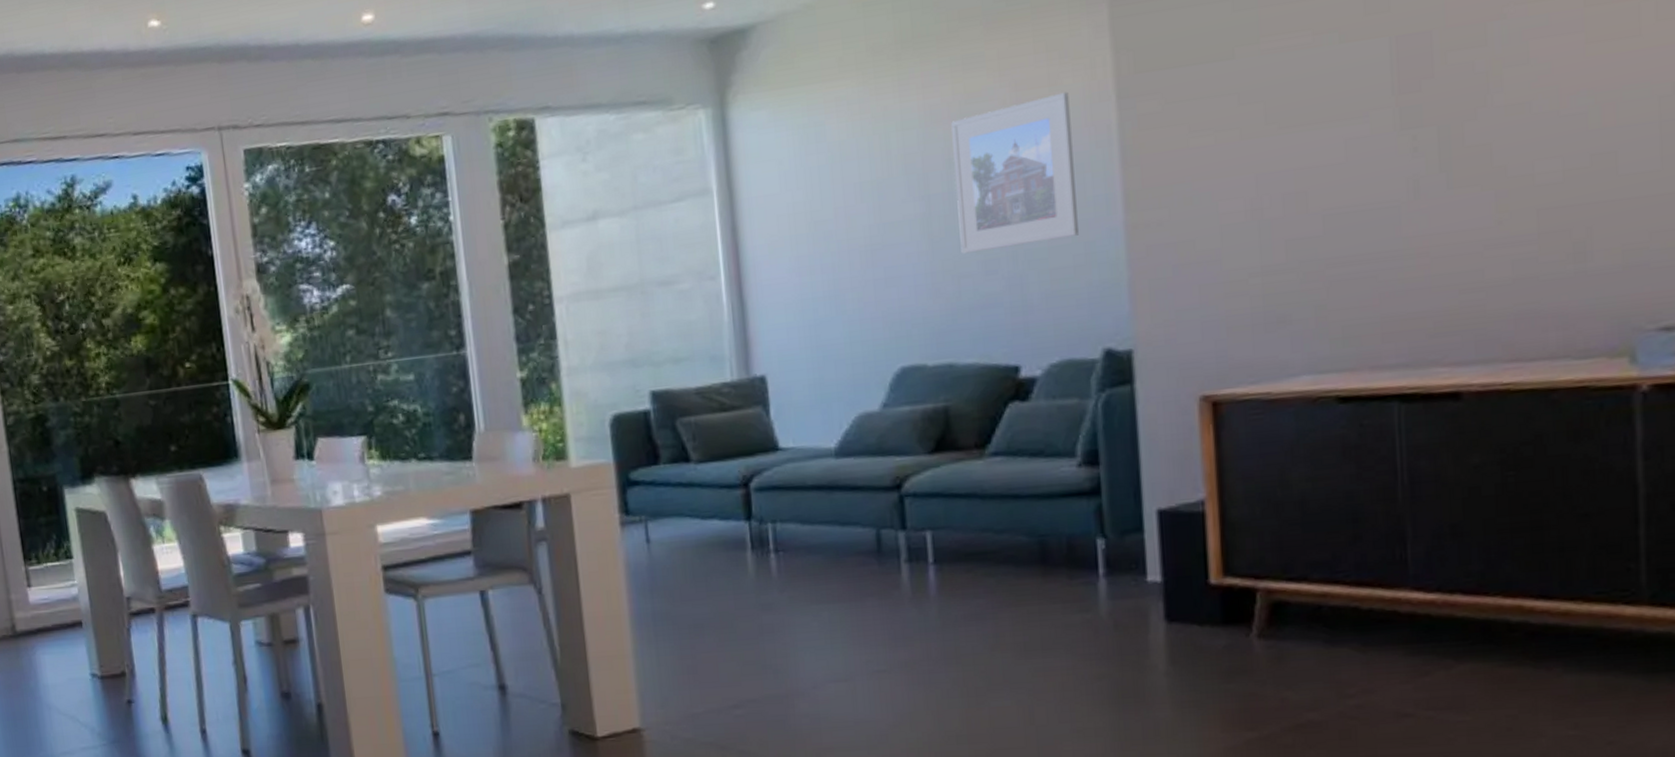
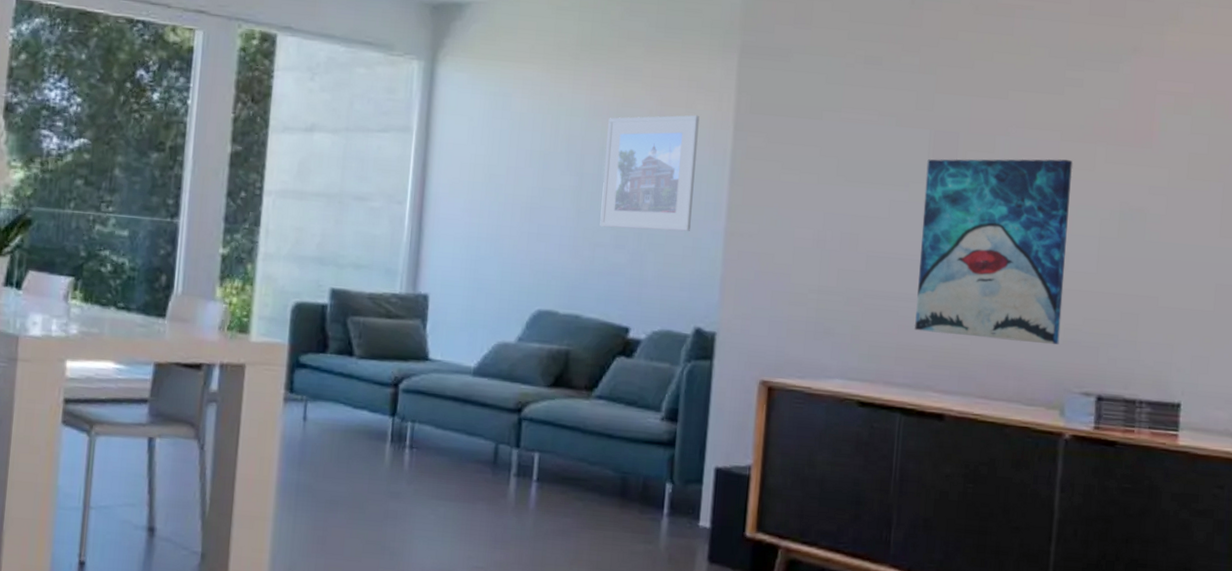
wall art: none [1391,29,1617,295] -> present [914,158,1073,345]

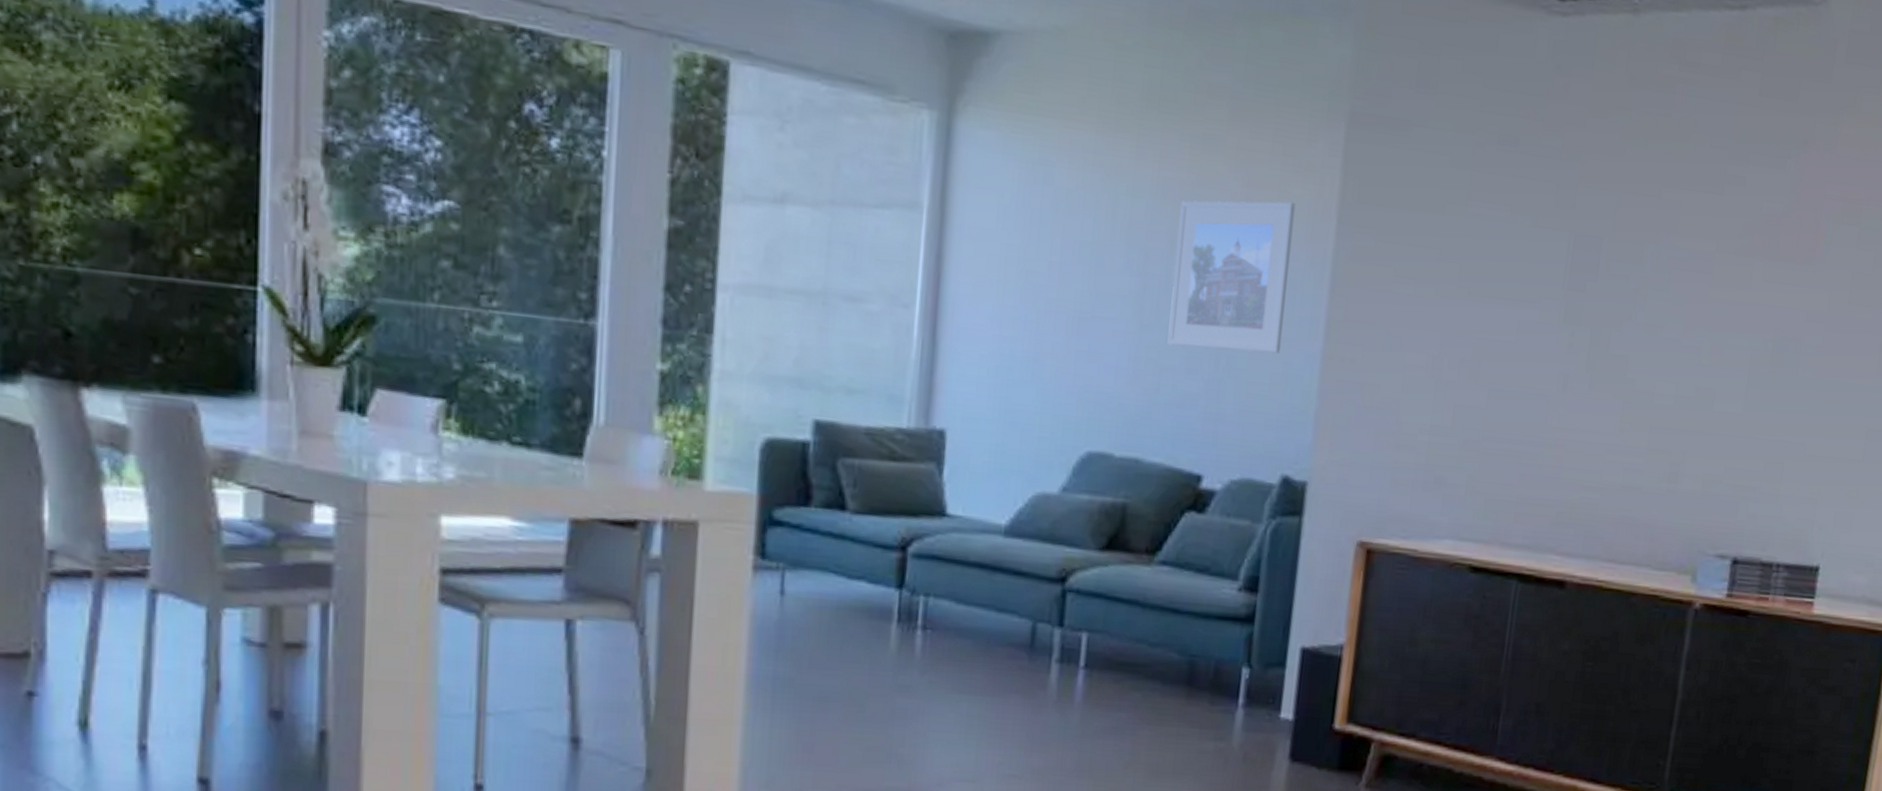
wall art: present [914,158,1073,345] -> none [1538,270,1727,499]

